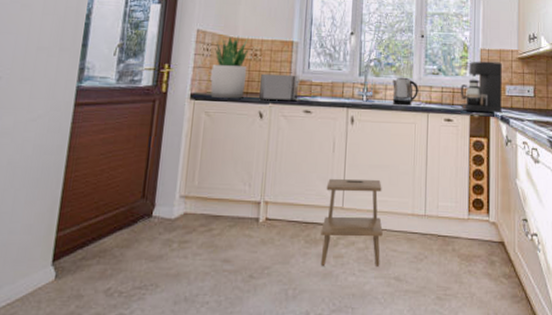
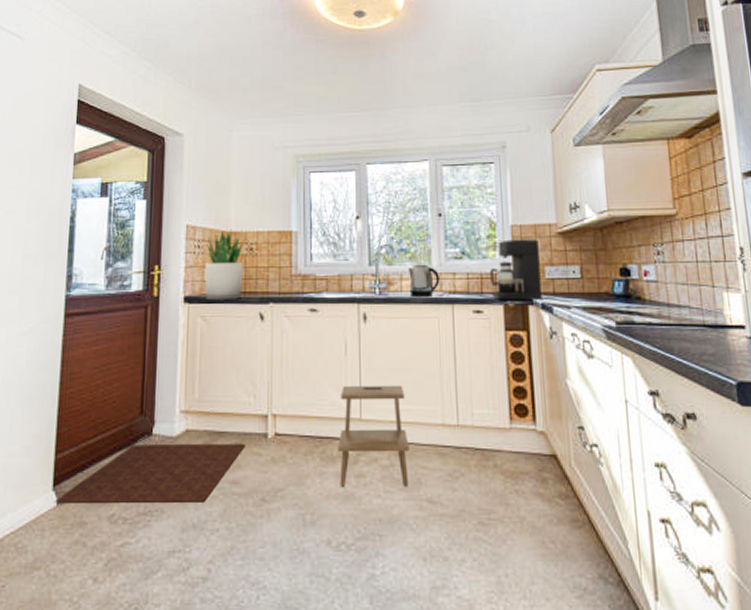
doormat: none [52,225,239,278] -> present [54,444,246,503]
toaster: present [259,73,301,102] -> none [257,269,303,300]

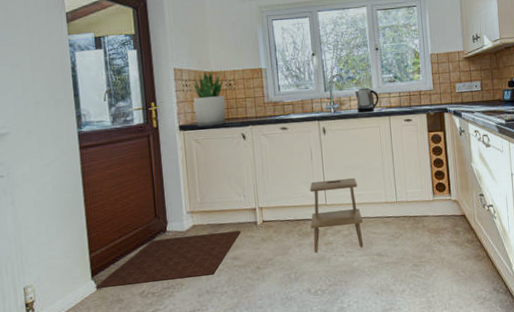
coffee maker: present [489,239,542,301] -> none [415,63,454,111]

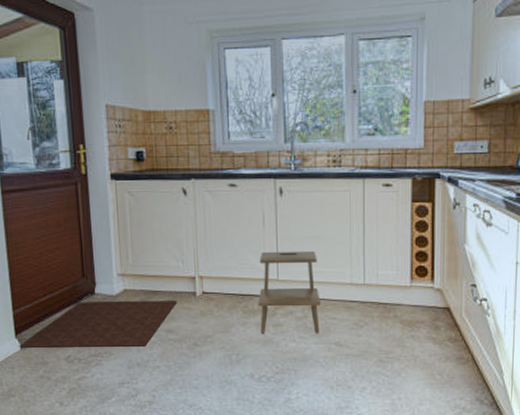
planter: present [192,69,226,127] -> none [127,108,165,177]
kettle: present [355,87,379,114] -> none [323,140,352,173]

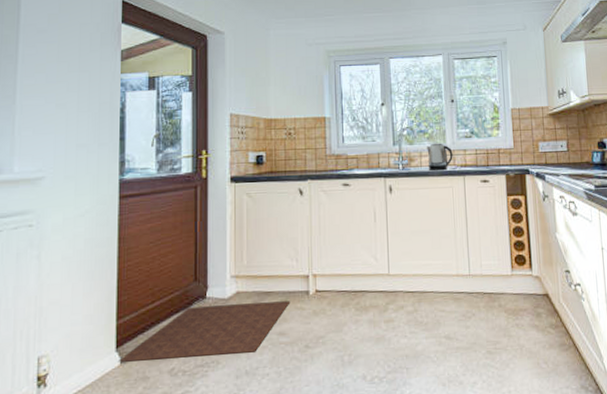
step stool: present [258,250,321,334] -> none [370,244,430,331]
kettle: none [323,140,352,173] -> present [427,143,453,172]

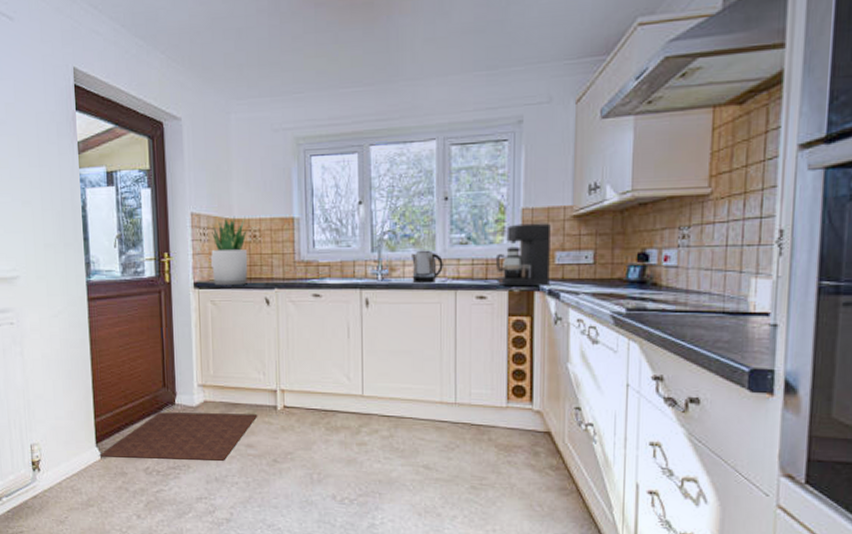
planter: none [248,116,283,180] -> present [211,216,248,286]
coffee maker: none [493,120,537,172] -> present [495,223,551,287]

